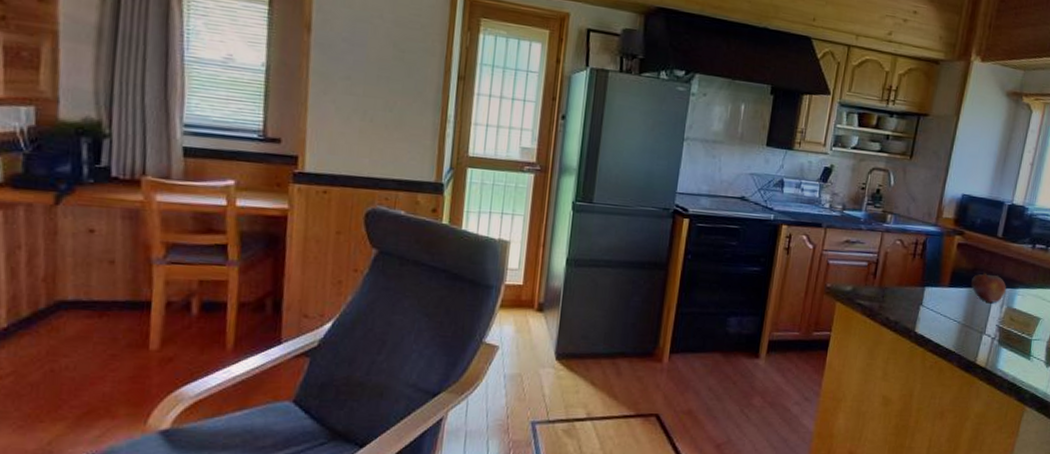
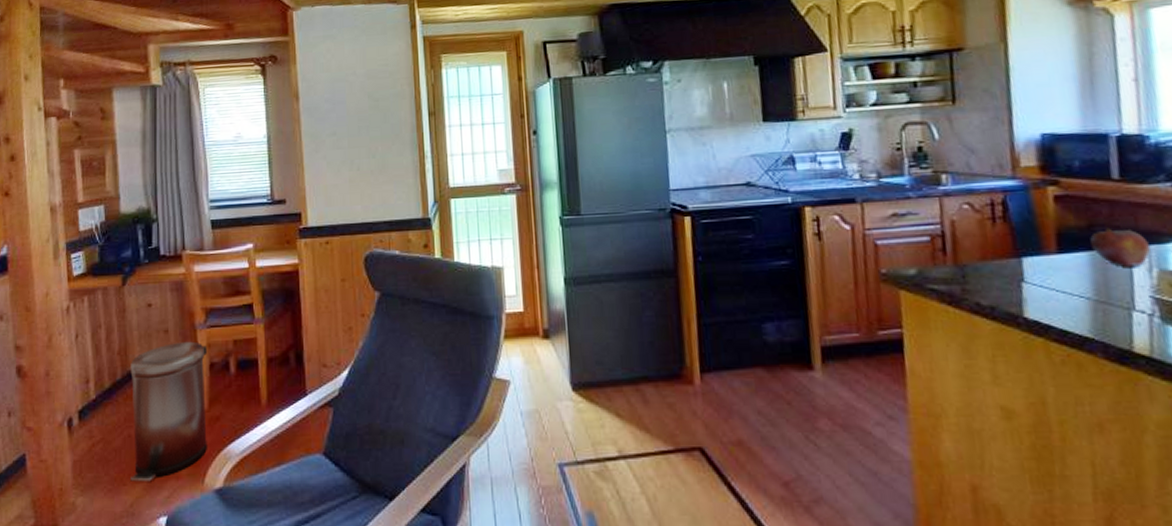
pedal bin: none [50,275,165,420] -> present [130,341,208,482]

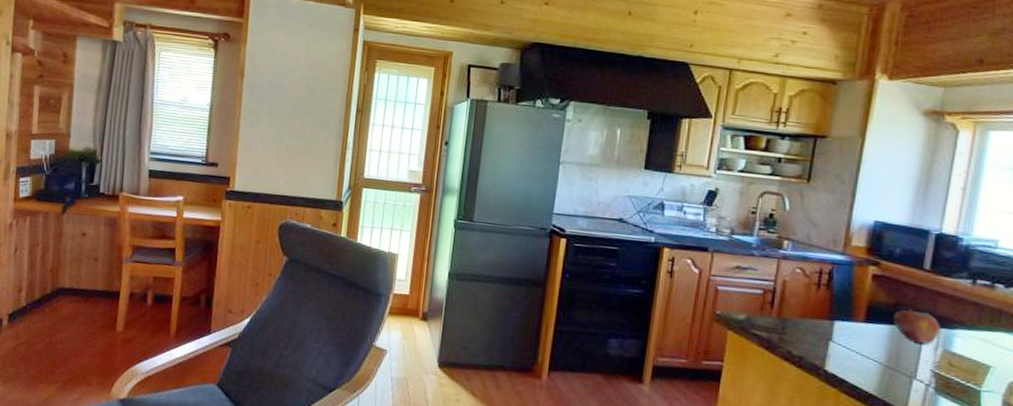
pedal bin: present [130,341,208,482] -> none [47,270,130,384]

